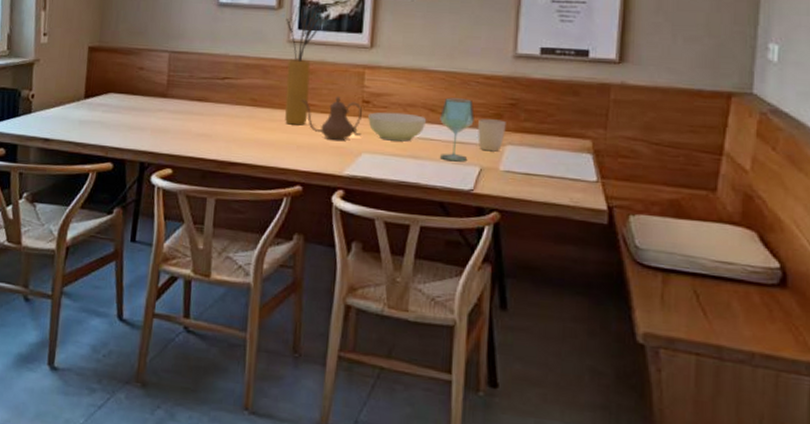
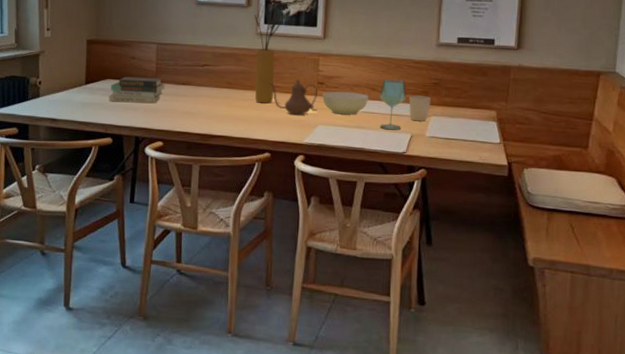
books: none [110,90,178,122] -> present [108,76,165,103]

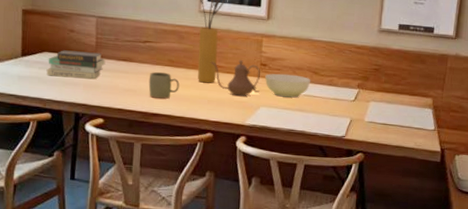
mug: none [206,94,237,120] -> present [148,71,180,99]
wine glass: present [379,79,407,130] -> none [321,63,348,114]
cup: present [409,95,431,122] -> none [349,80,371,107]

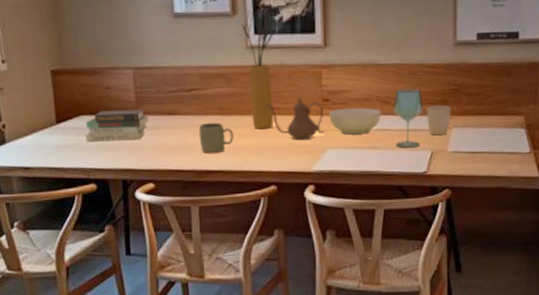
wine glass: none [321,63,348,114] -> present [393,88,423,148]
cup: none [349,80,371,107] -> present [427,105,451,136]

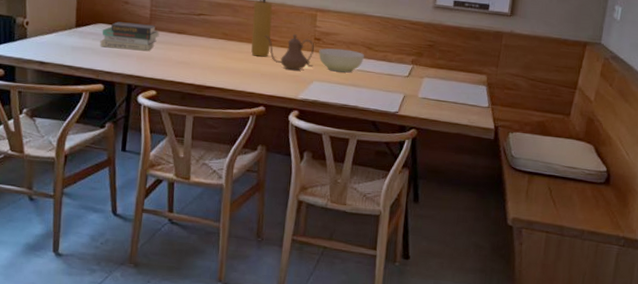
mug: present [198,122,234,153] -> none [201,44,233,72]
wine glass: present [393,88,423,148] -> none [374,38,402,90]
cup: present [427,105,451,136] -> none [403,56,425,83]

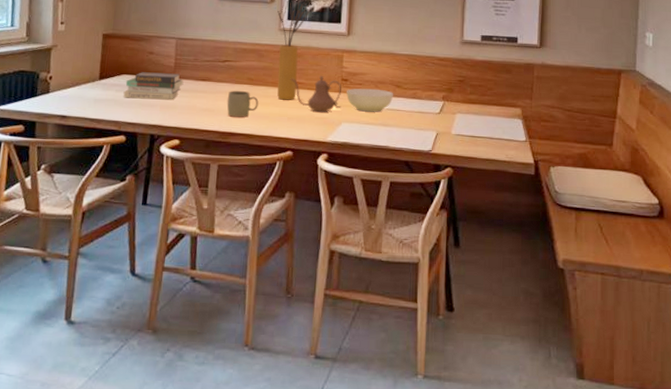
mug: none [201,44,233,72] -> present [226,90,259,118]

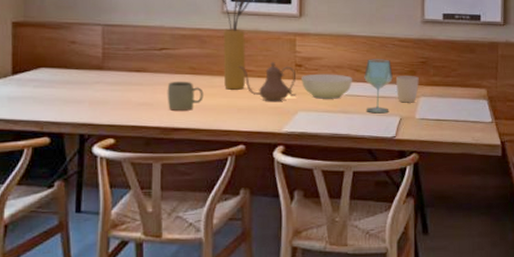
books: present [123,72,184,100] -> none [43,64,115,95]
wine glass: none [404,76,432,128] -> present [364,59,393,114]
cup: none [434,93,456,119] -> present [396,76,419,103]

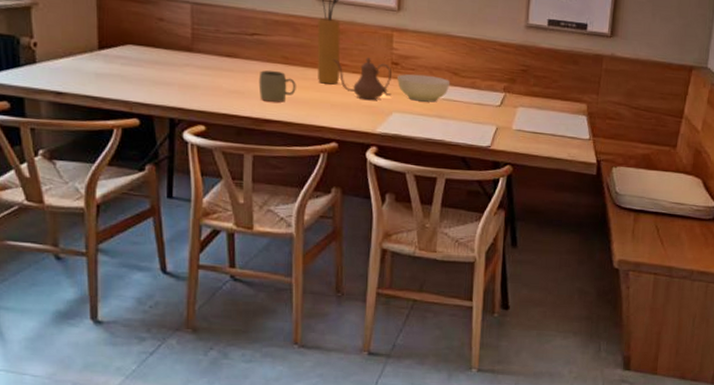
wine glass: present [364,59,393,114] -> none [462,62,492,121]
cup: present [396,76,419,103] -> none [494,83,518,113]

